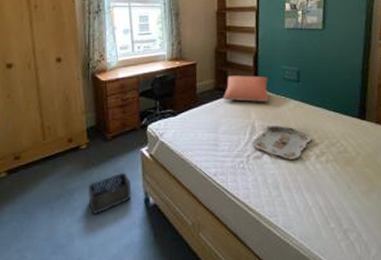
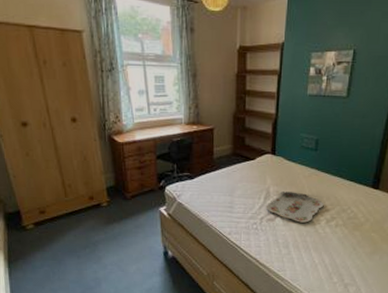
storage bin: present [87,172,132,216] -> none [111,228,152,264]
pillow: present [222,75,268,102] -> none [239,142,286,169]

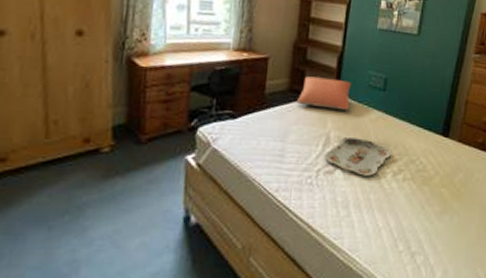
pillow: none [239,142,286,169] -> present [296,76,351,110]

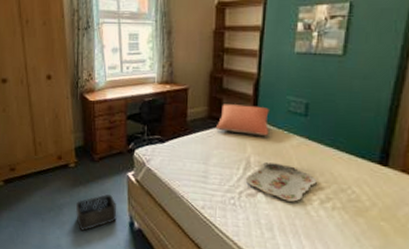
storage bin: none [105,183,168,237] -> present [75,194,117,232]

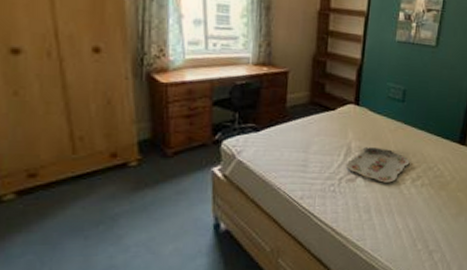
storage bin: present [75,194,117,232] -> none [137,194,198,244]
pillow: present [215,104,269,136] -> none [317,89,371,121]

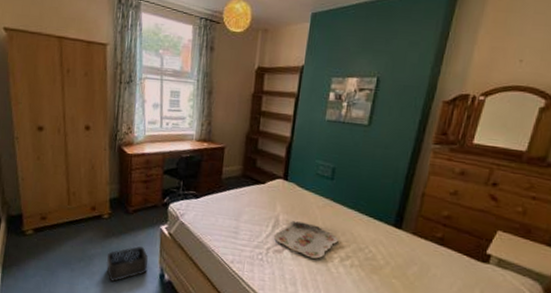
storage bin: none [137,194,198,244] -> present [106,246,148,282]

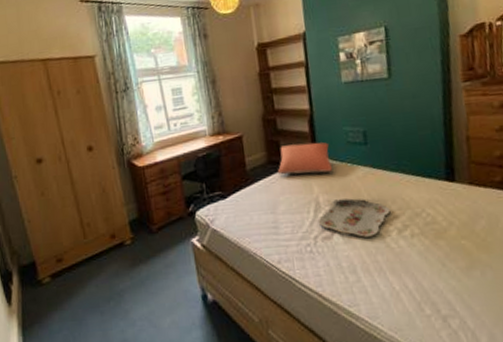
storage bin: present [106,246,148,282] -> none [138,267,187,318]
pillow: none [248,164,299,196] -> present [277,142,332,175]

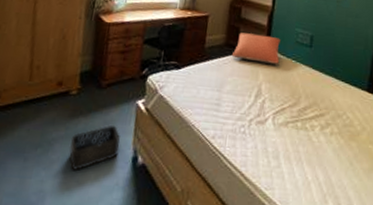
storage bin: none [138,267,187,318] -> present [69,124,120,171]
serving tray: present [318,198,390,237] -> none [256,90,319,128]

